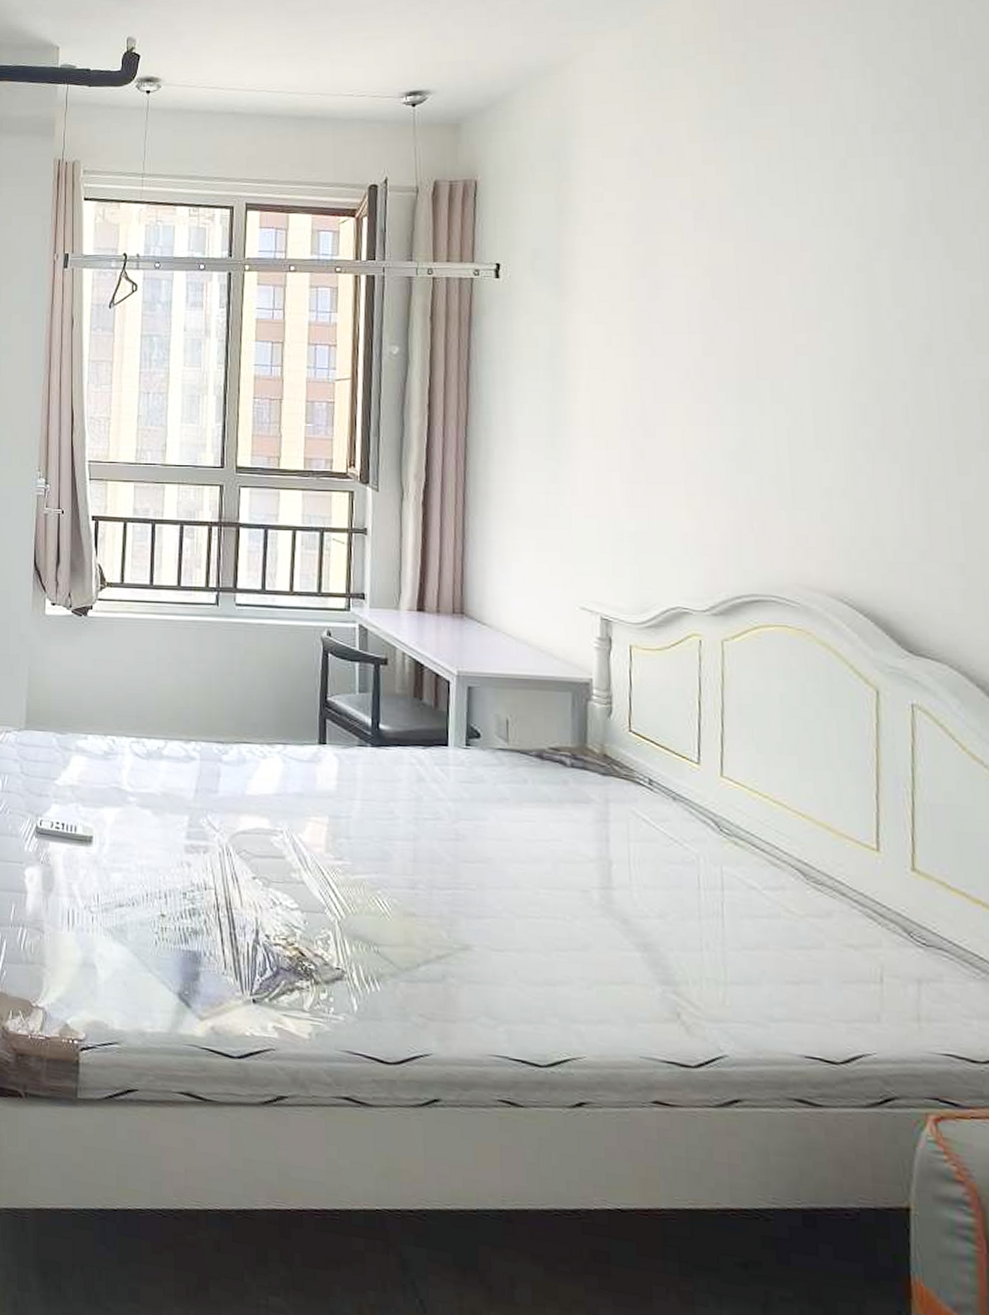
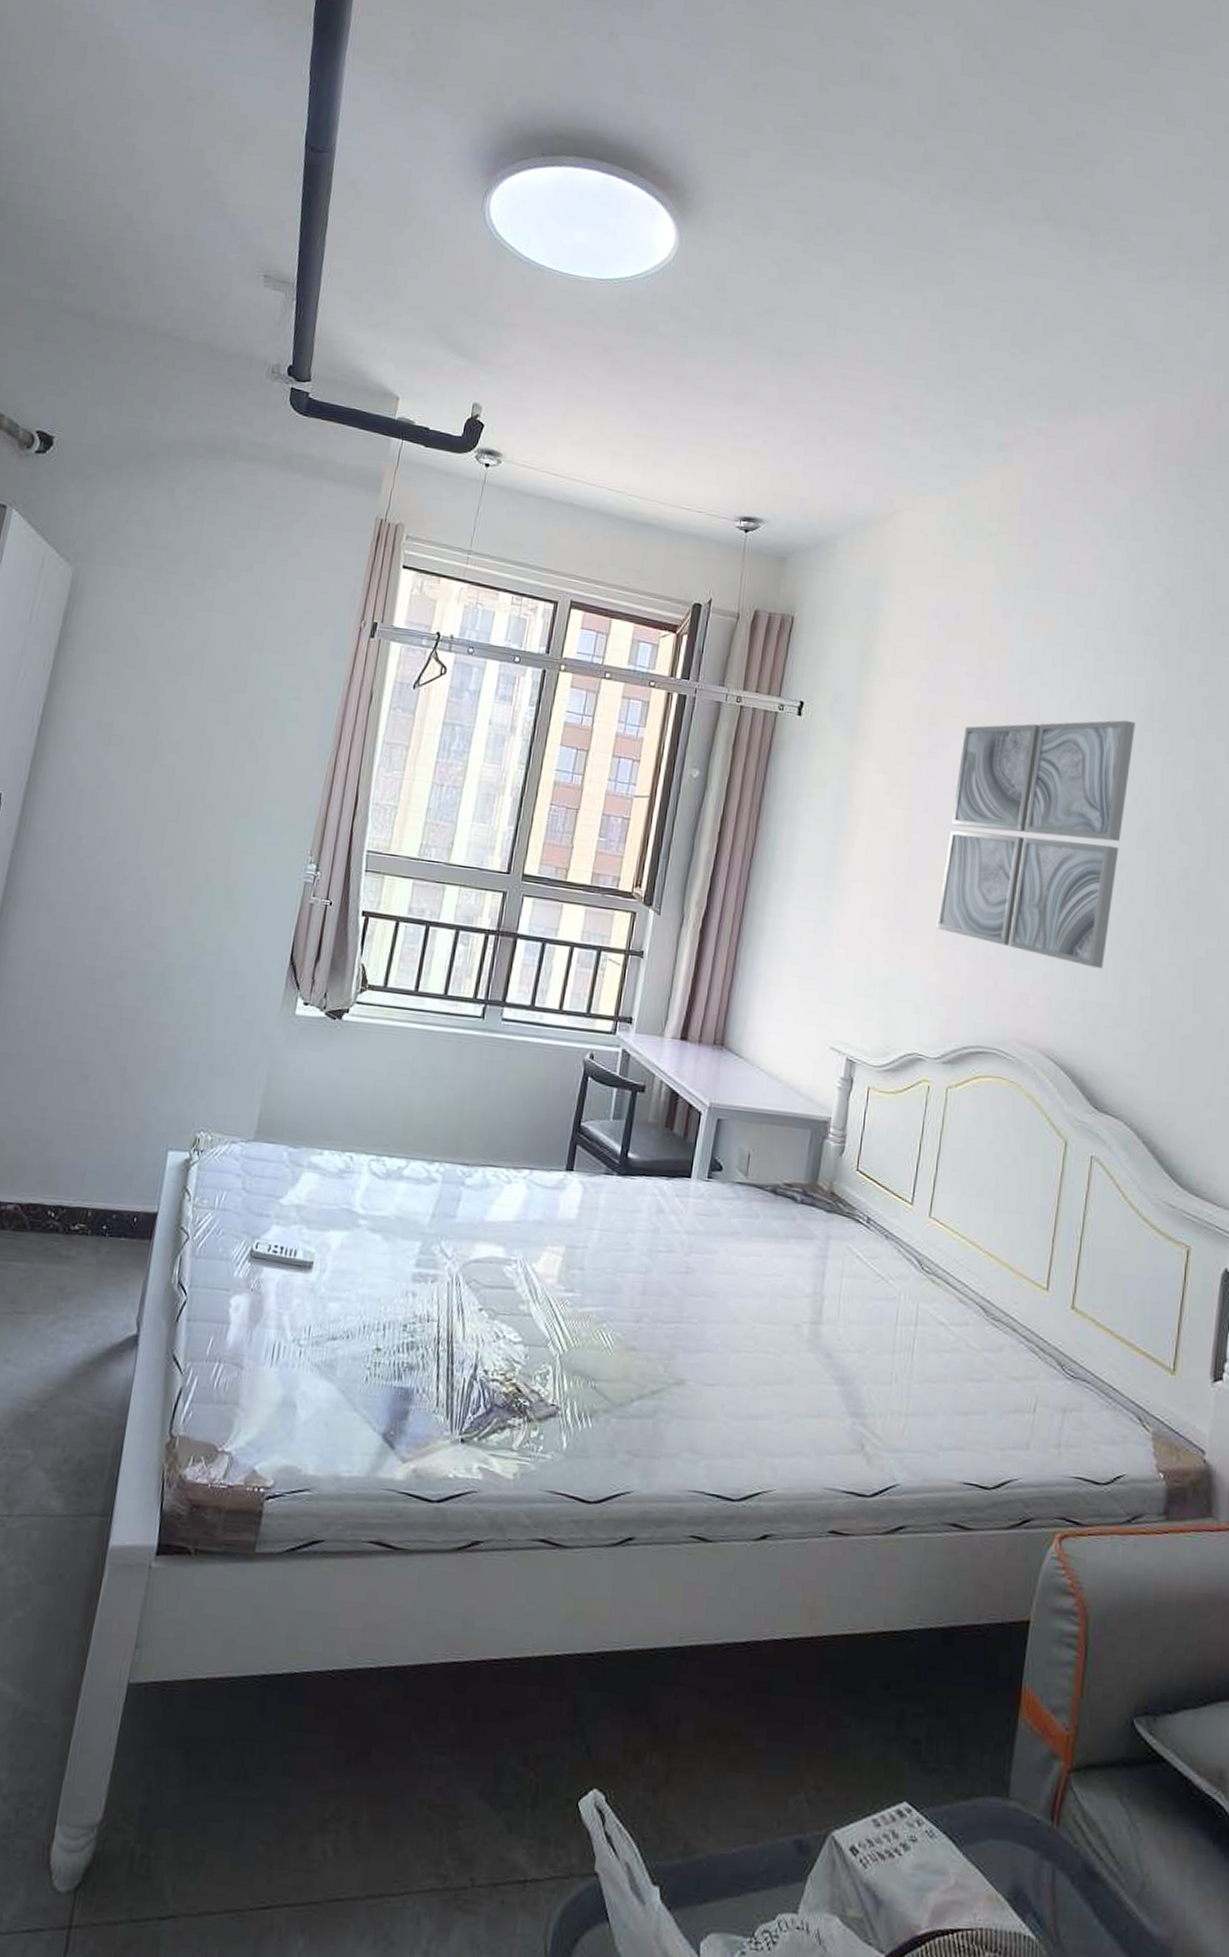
wall art: none [683,227,898,500] -> present [936,720,1135,969]

